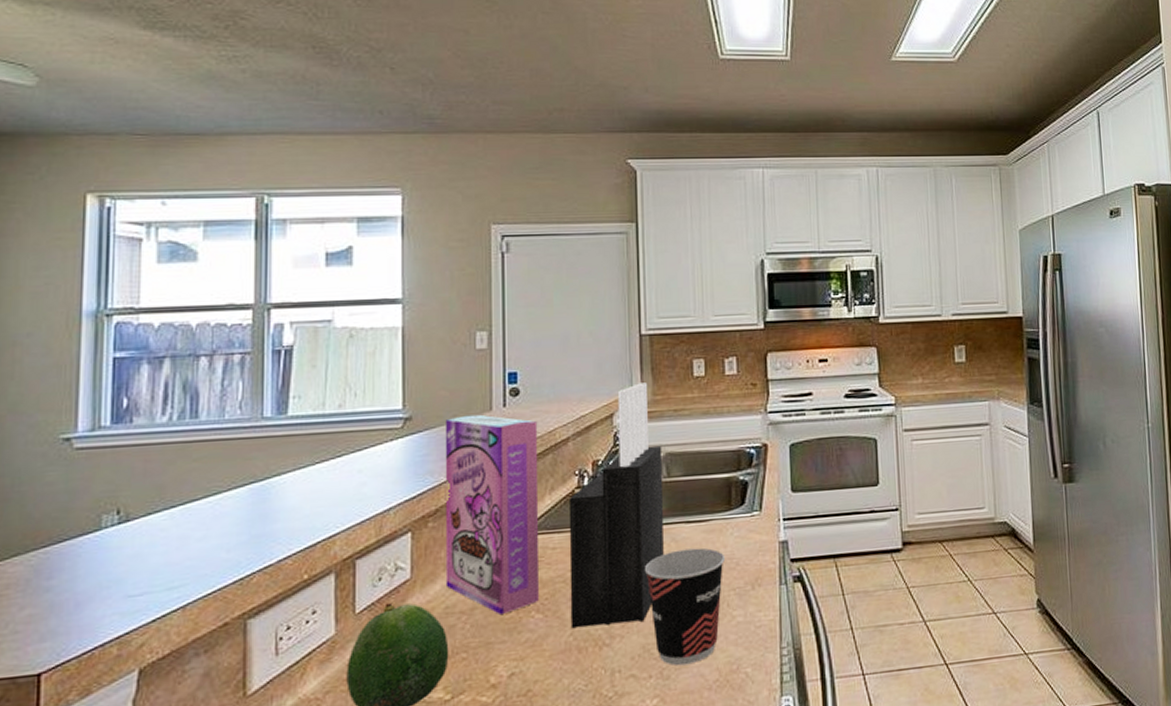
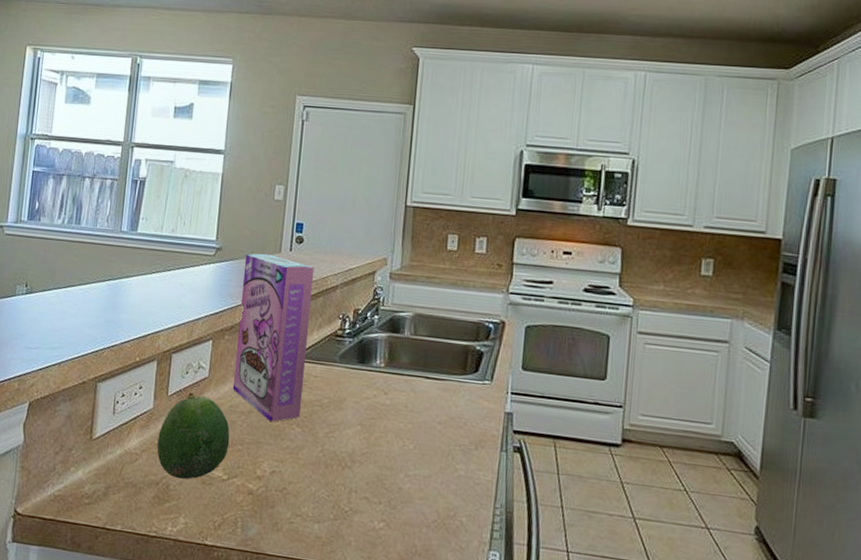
knife block: present [568,383,664,629] -> none [321,248,413,454]
cup: present [644,547,726,666] -> none [385,400,456,501]

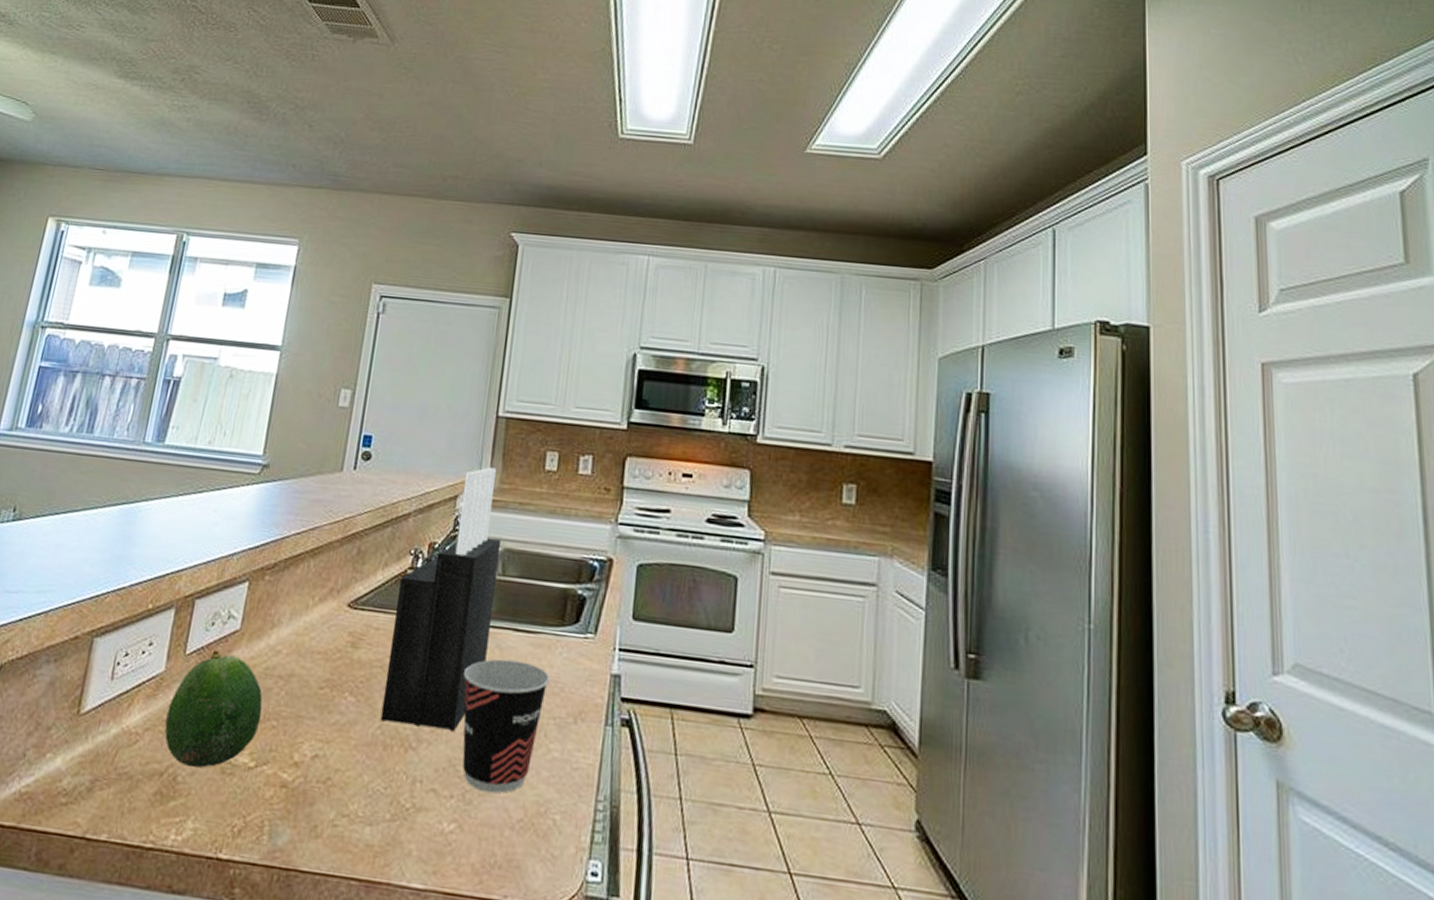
cereal box: present [232,253,315,422] -> none [270,471,383,689]
knife block: none [321,248,413,454] -> present [380,467,502,731]
cup: none [385,400,456,501] -> present [462,659,551,794]

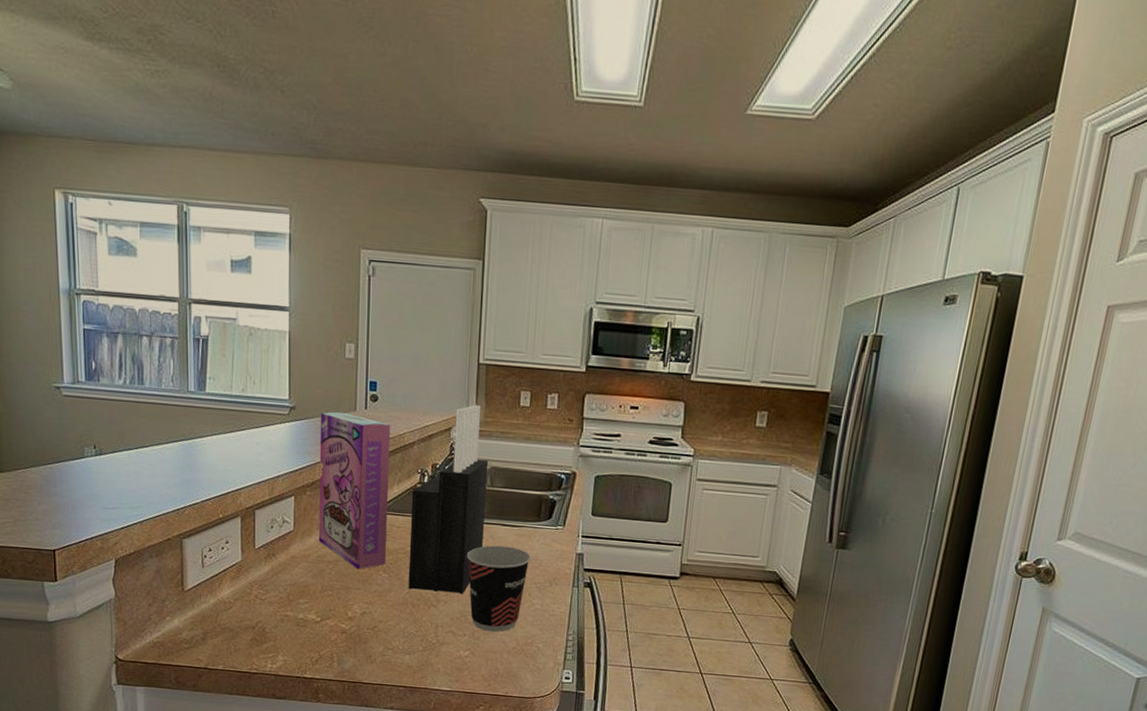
fruit: present [164,650,263,768] -> none [249,545,320,623]
cereal box: none [270,471,383,689] -> present [318,411,391,570]

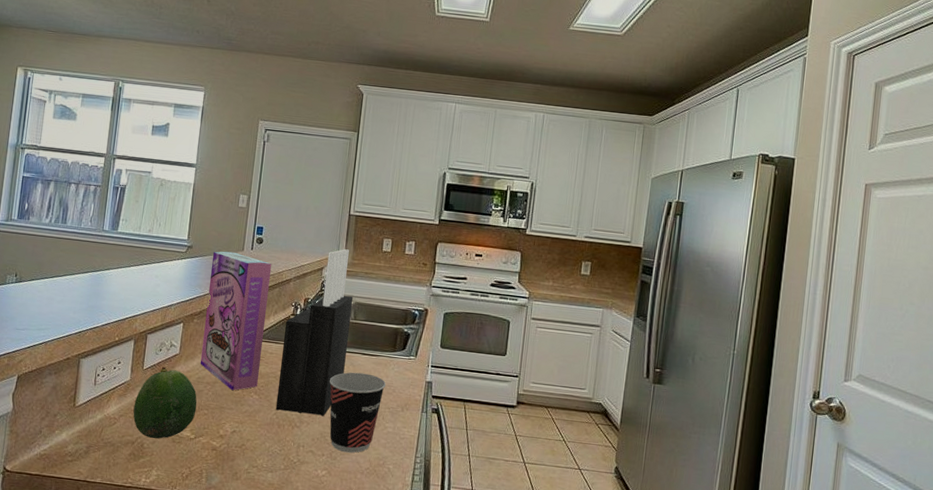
fruit: none [249,545,320,623] -> present [133,366,197,439]

